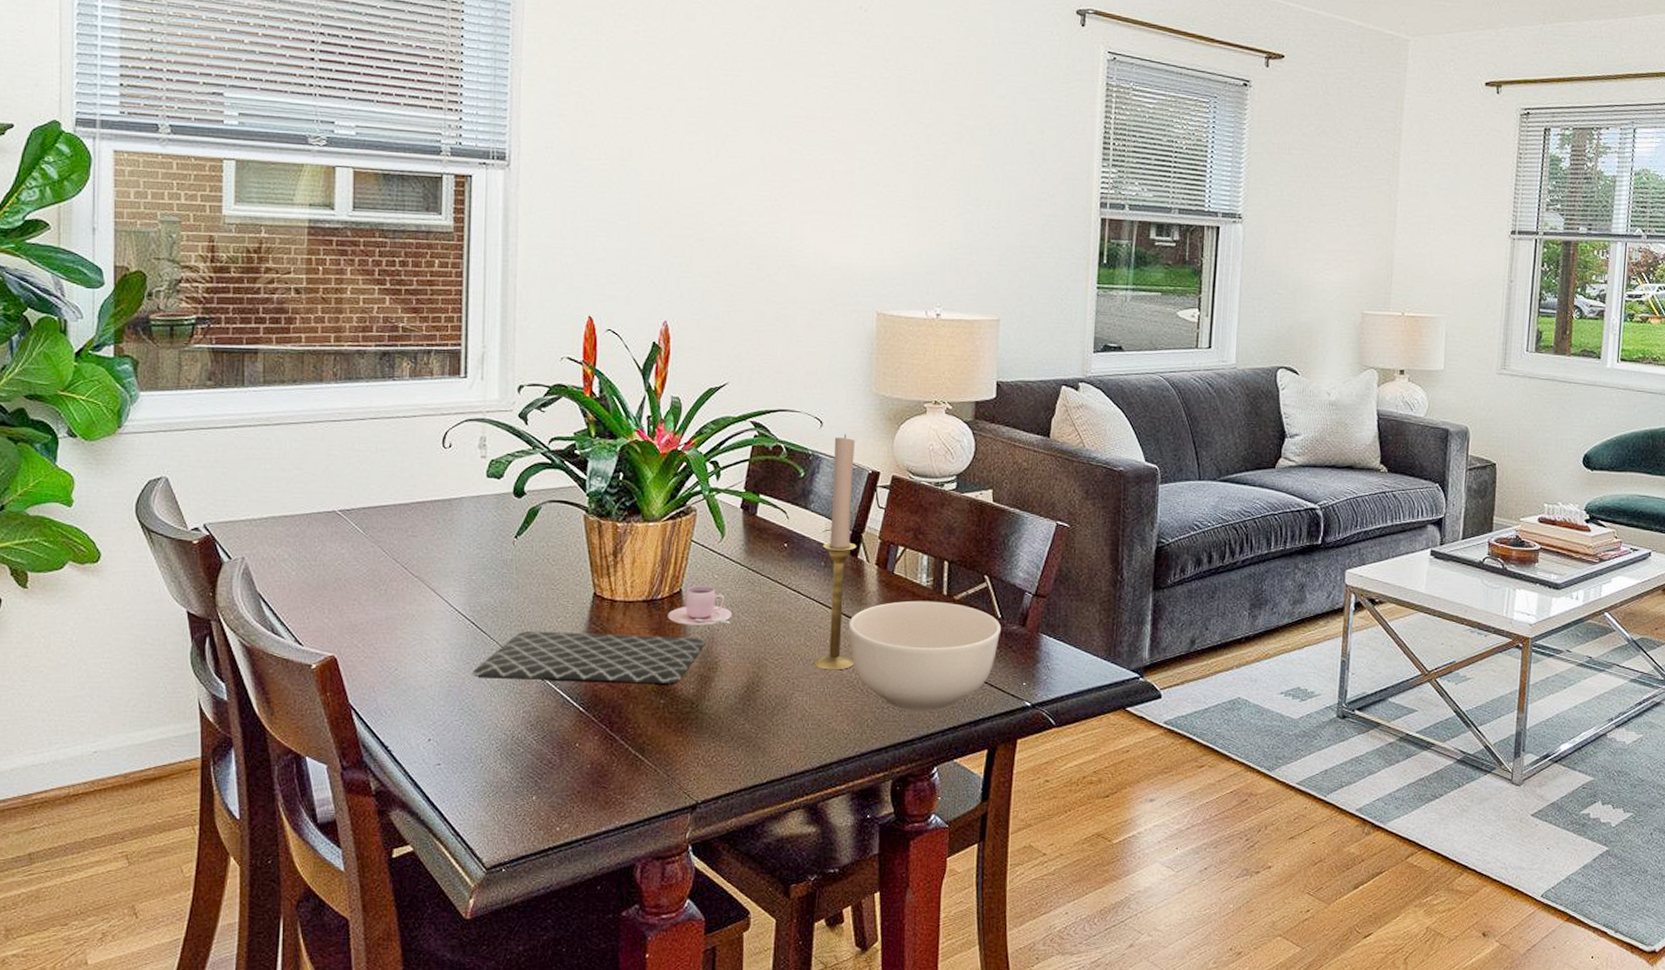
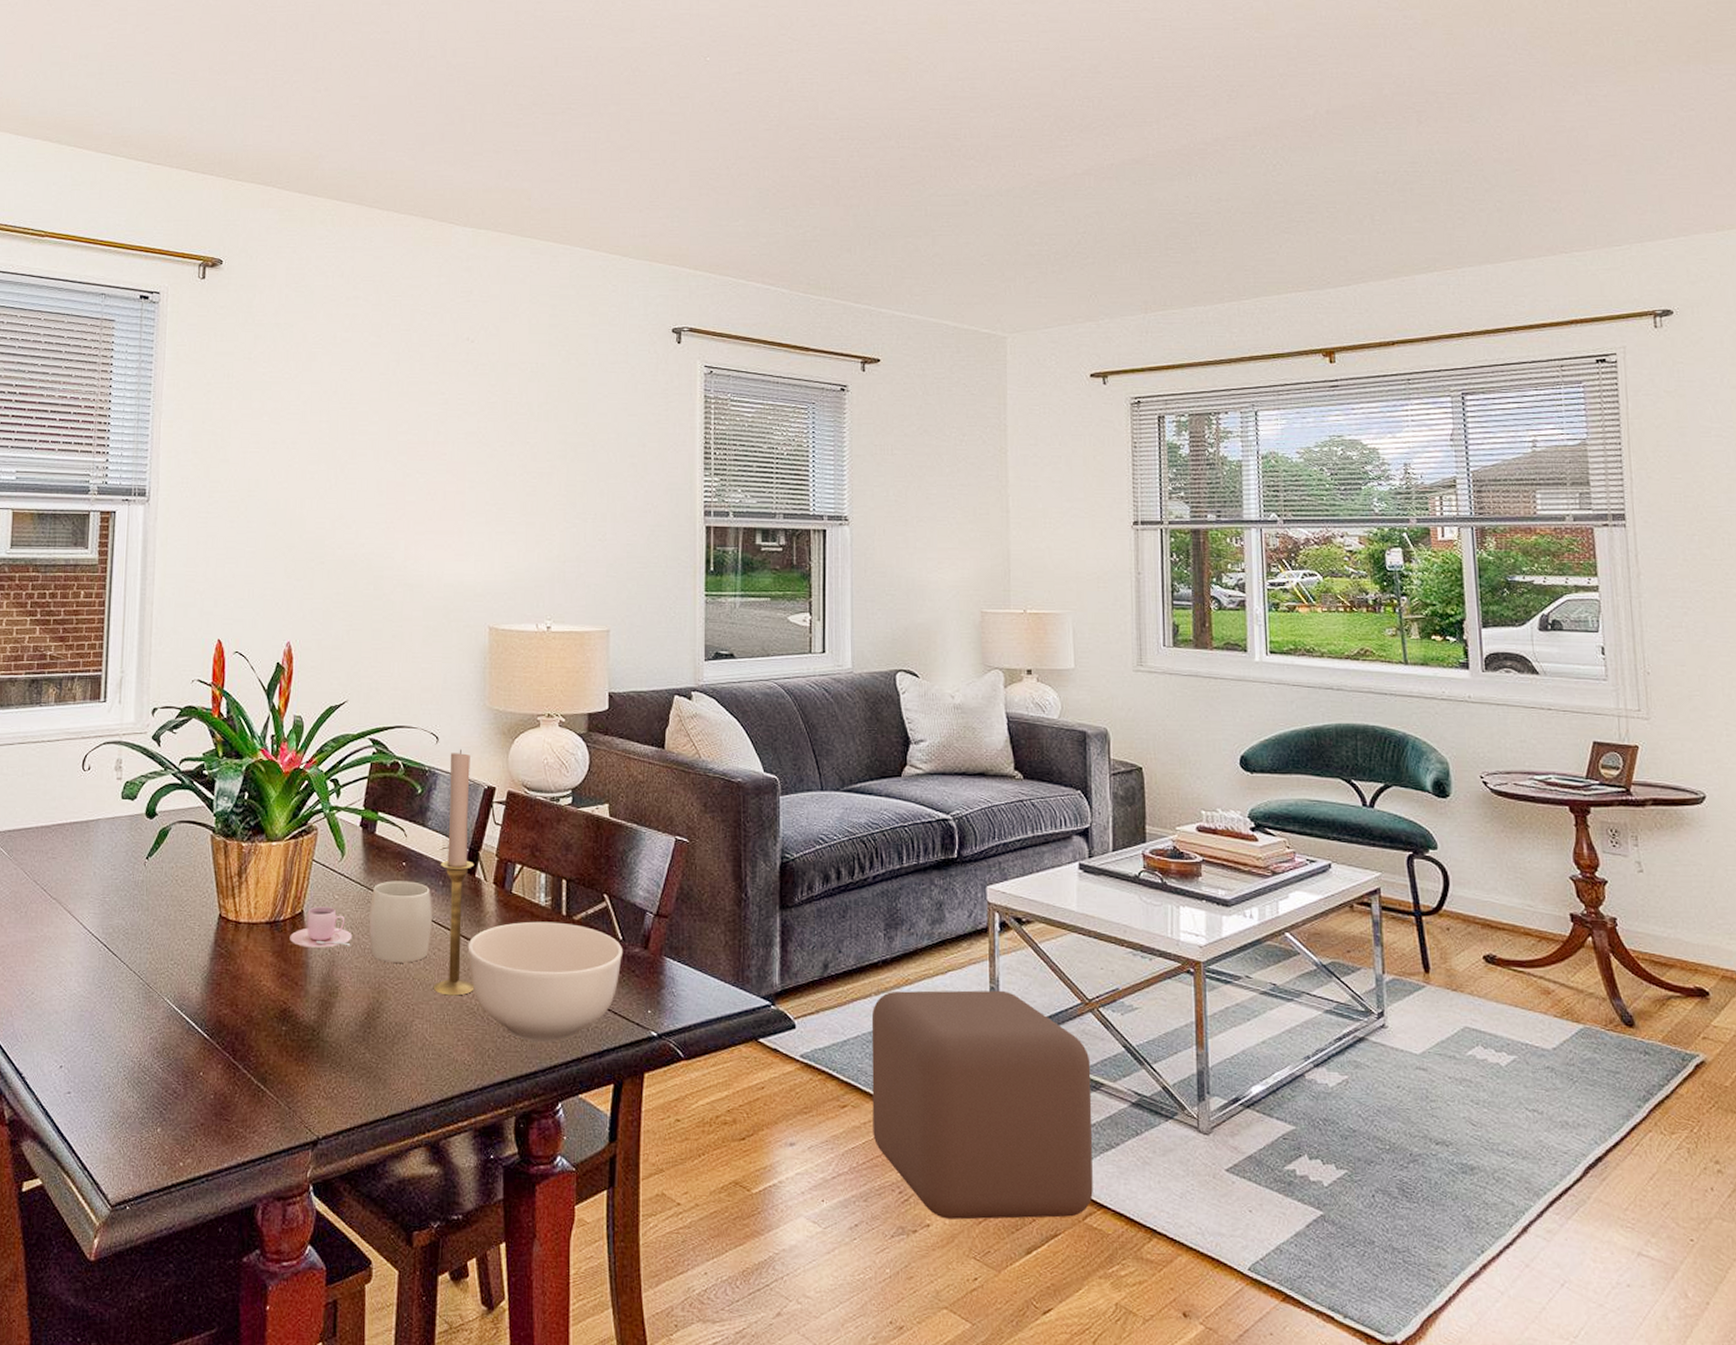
placemat: present [473,630,707,684] -> none [104,953,327,1009]
mug: none [749,561,815,640] -> present [368,881,433,963]
cube: none [1226,663,1425,861] -> present [871,990,1093,1220]

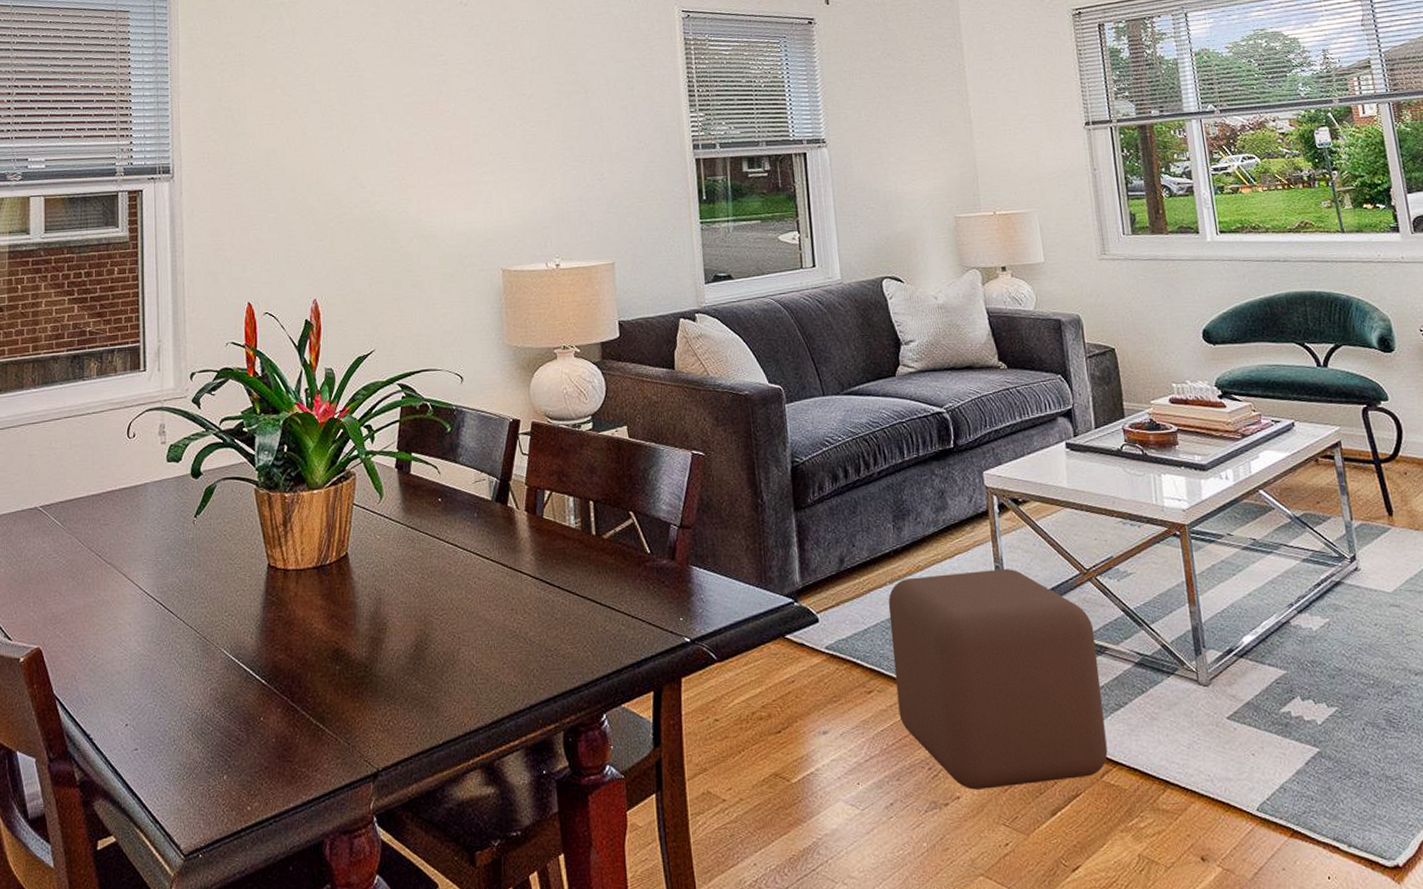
teacup: present [290,906,353,948] -> none [337,547,396,588]
mug: present [368,881,433,963] -> none [410,516,471,595]
candlestick: present [433,749,475,996] -> none [474,386,515,622]
bowl: present [467,921,623,1043] -> none [505,542,652,659]

